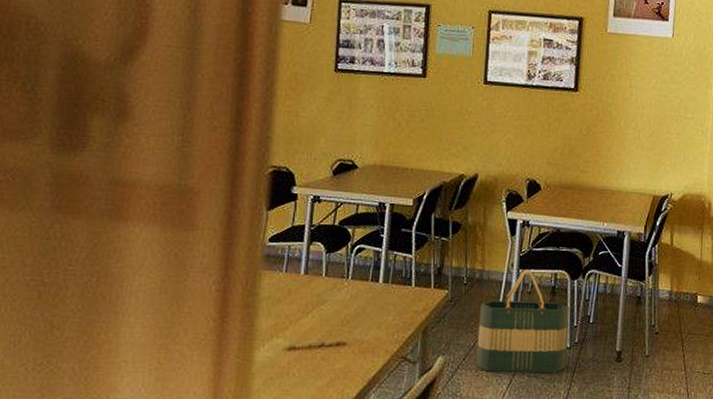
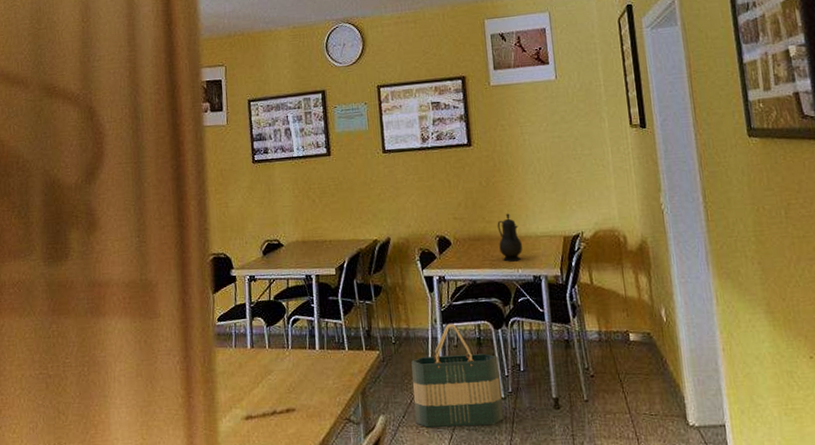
coffeepot: none [589,165,612,215] -> present [497,213,522,262]

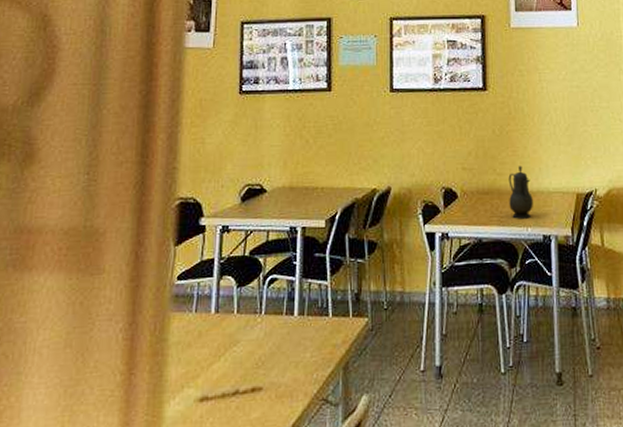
tote bag: present [411,324,504,428] -> none [403,287,502,409]

